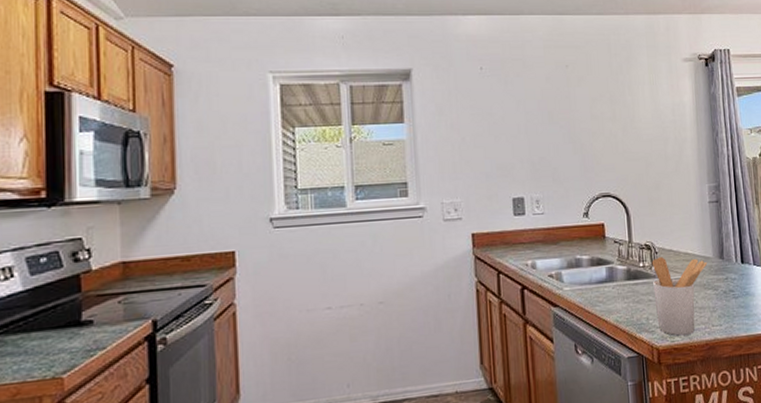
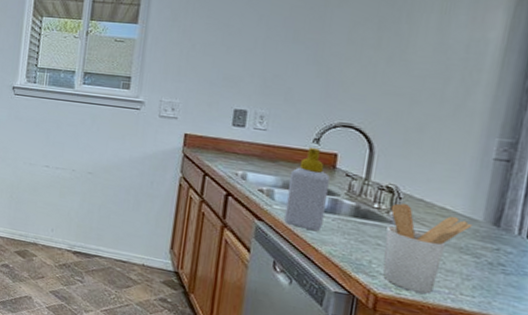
soap bottle: none [572,222,606,304] -> present [284,148,330,232]

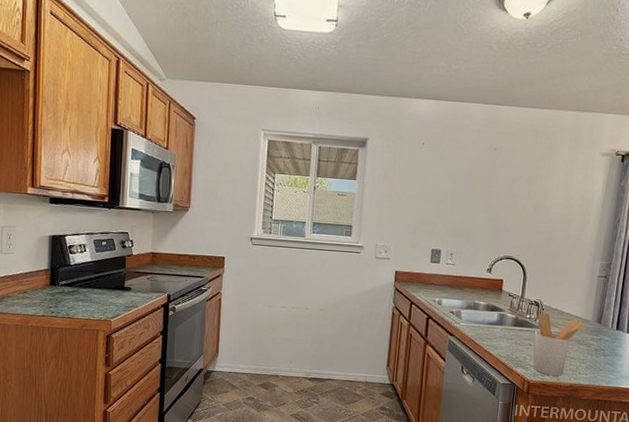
soap bottle: present [284,148,330,232] -> none [469,276,498,340]

